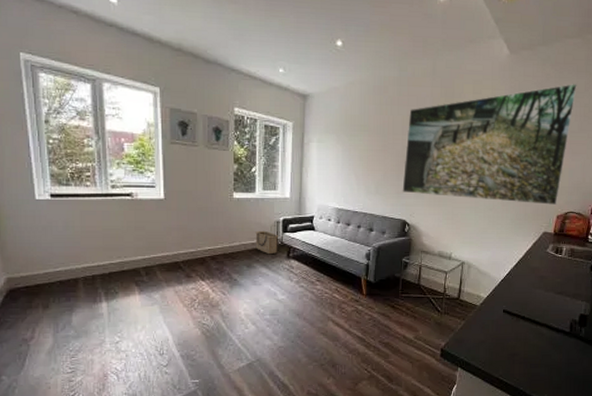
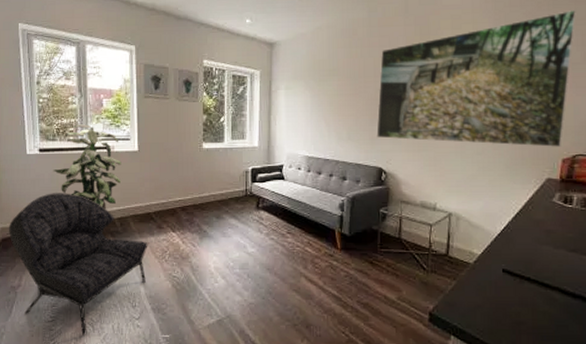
armchair: none [17,241,176,385] -> present [9,193,148,335]
indoor plant: none [68,169,146,283] -> present [53,124,122,233]
basket: present [255,230,278,255] -> none [224,180,247,206]

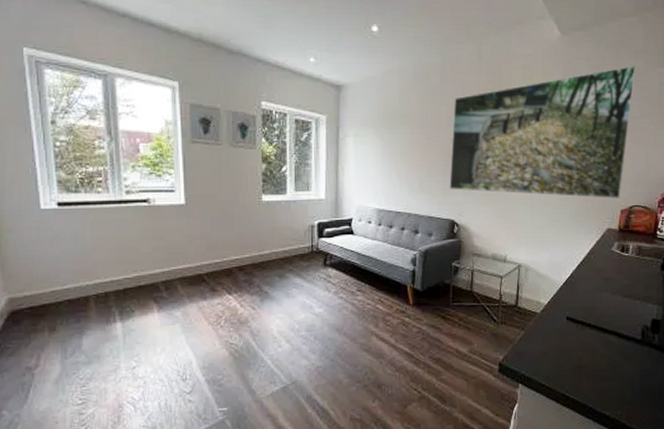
armchair: present [9,193,148,335] -> none [20,254,200,417]
indoor plant: present [53,124,122,233] -> none [77,173,165,300]

